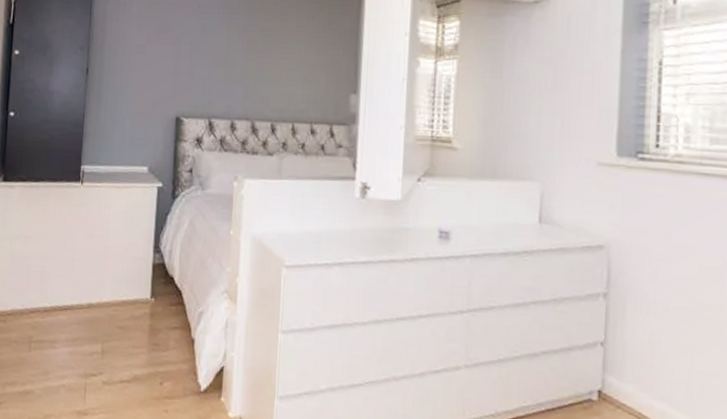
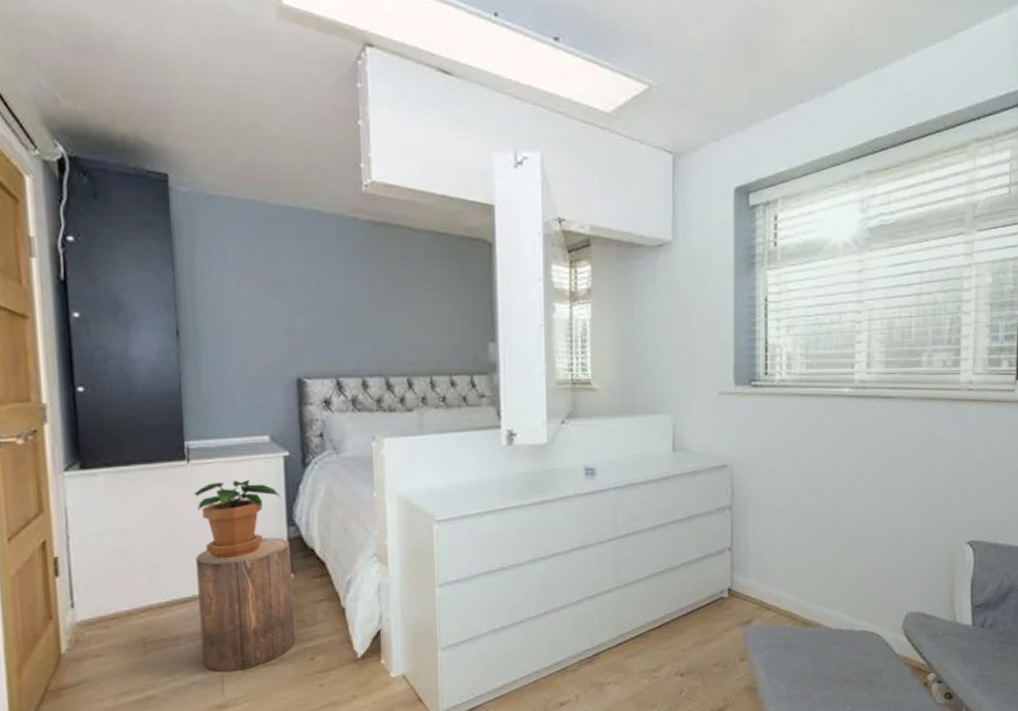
stool: none [71,260,154,382] -> present [196,537,296,672]
potted plant: none [83,204,152,276] -> present [194,480,281,559]

